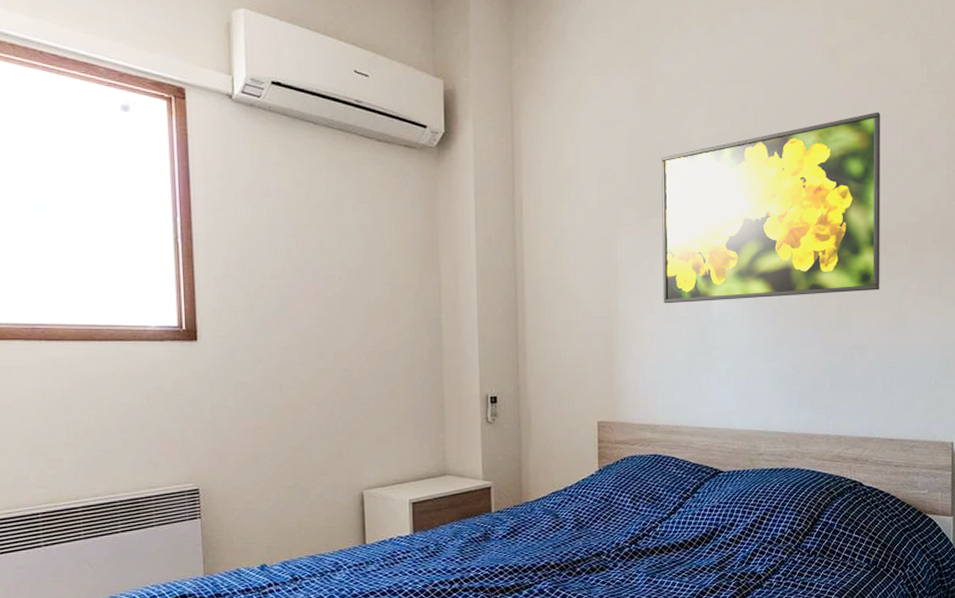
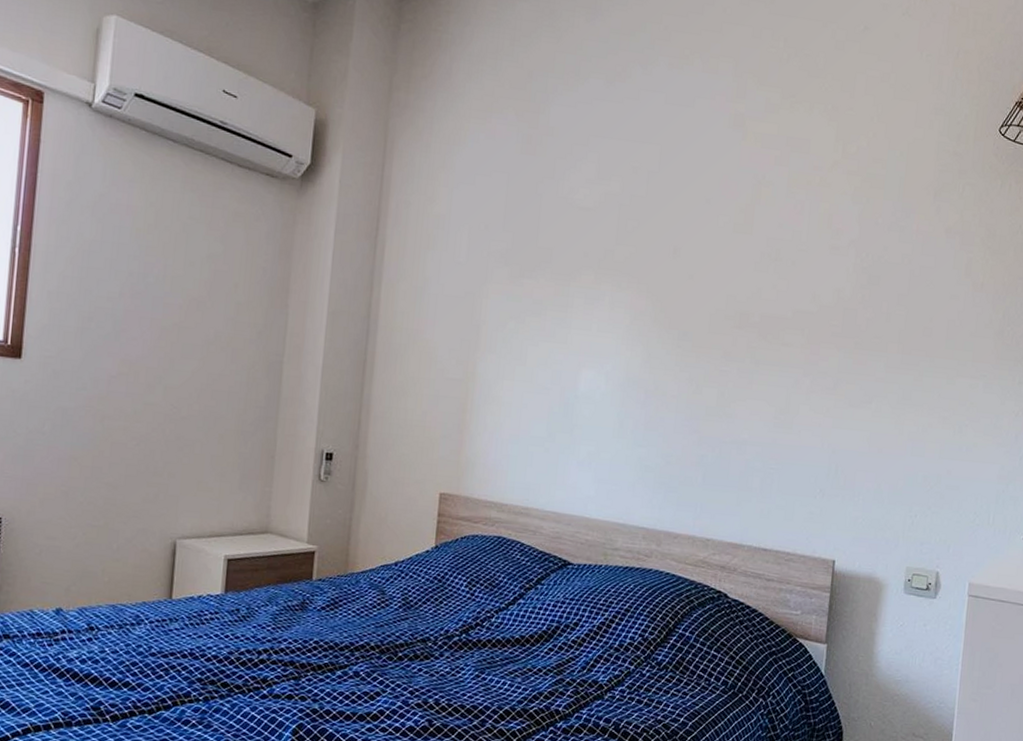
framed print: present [661,112,881,304] -> none [526,187,787,382]

